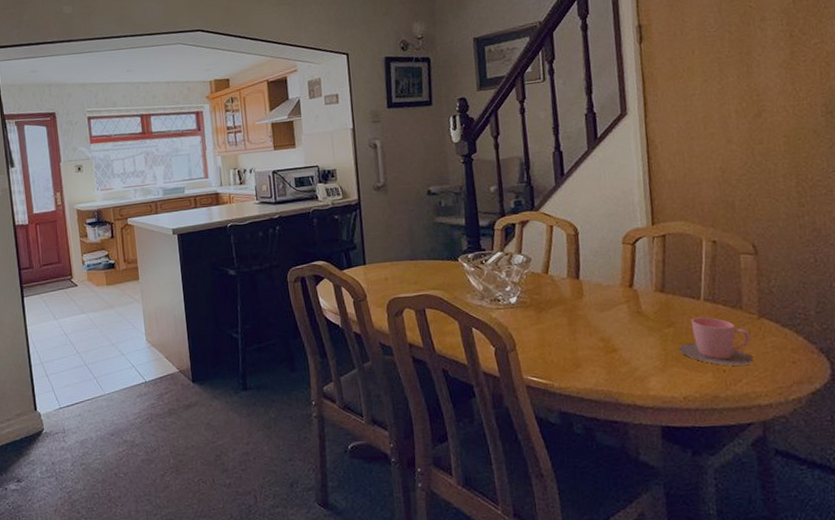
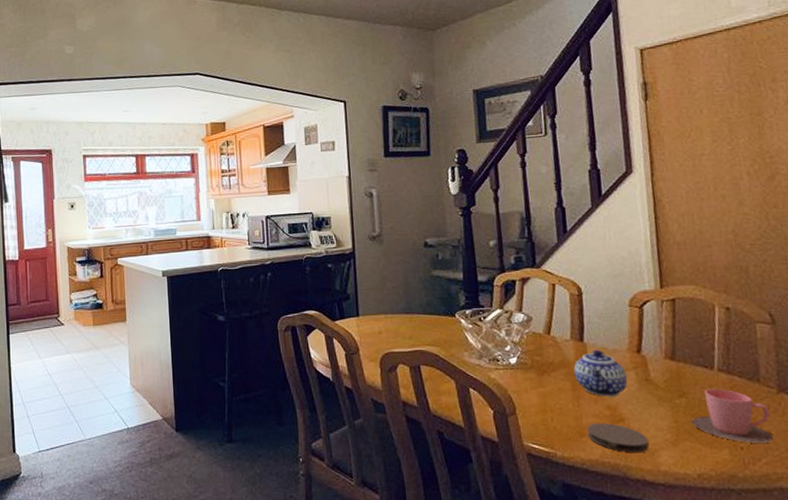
teapot: none [570,286,620,330] -> present [573,350,627,397]
coaster: none [582,354,639,381] -> present [587,423,649,453]

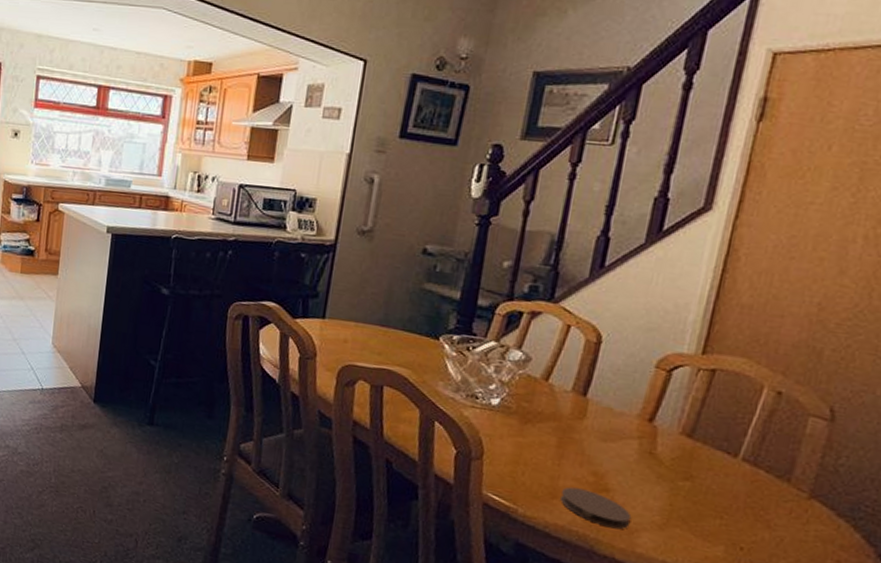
teapot: present [573,350,627,397] -> none [564,409,628,464]
cup: present [691,388,773,443] -> none [689,477,790,549]

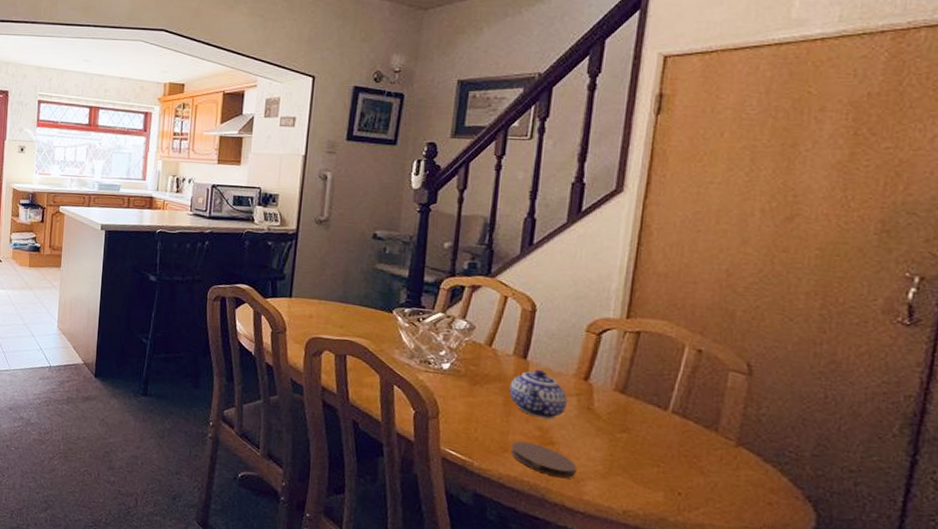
teapot: none [564,409,628,464] -> present [509,370,567,419]

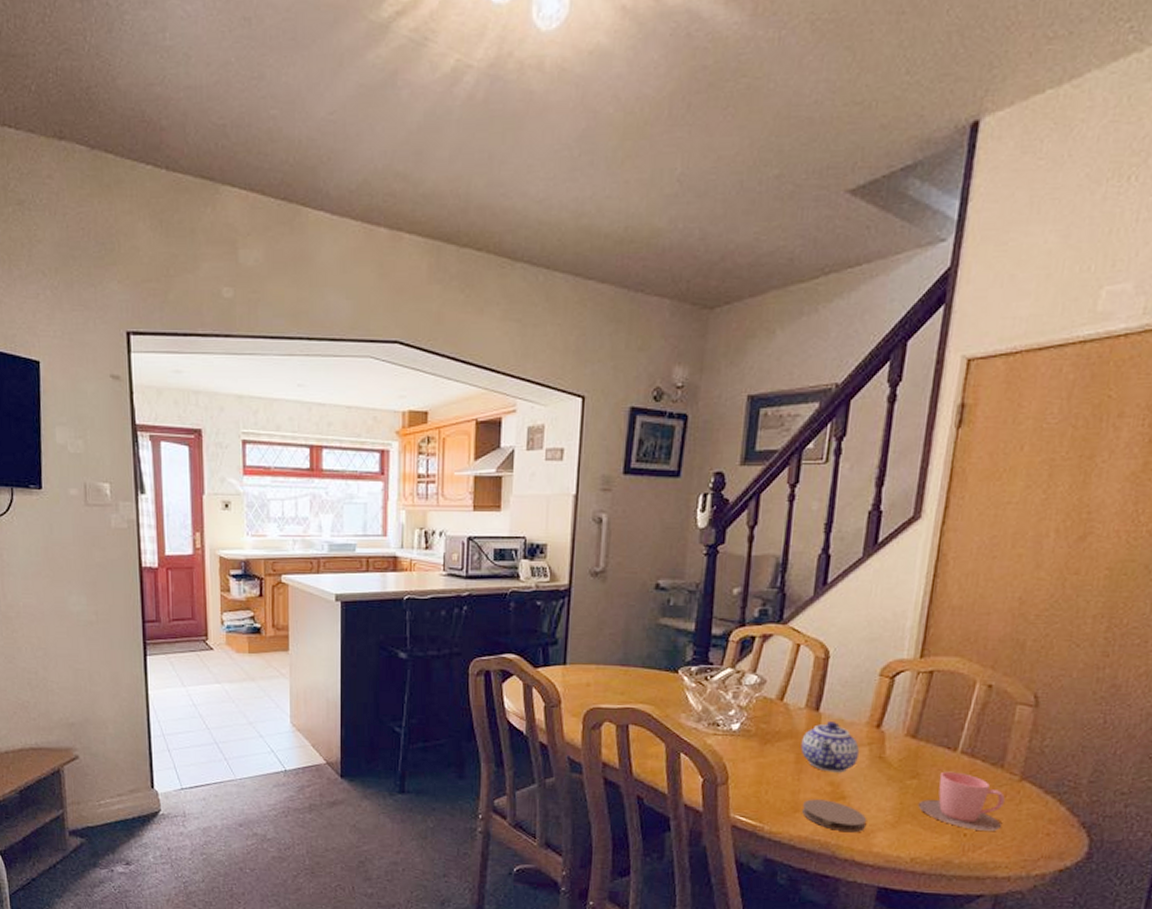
cup: none [628,428,721,494] -> present [917,771,1005,831]

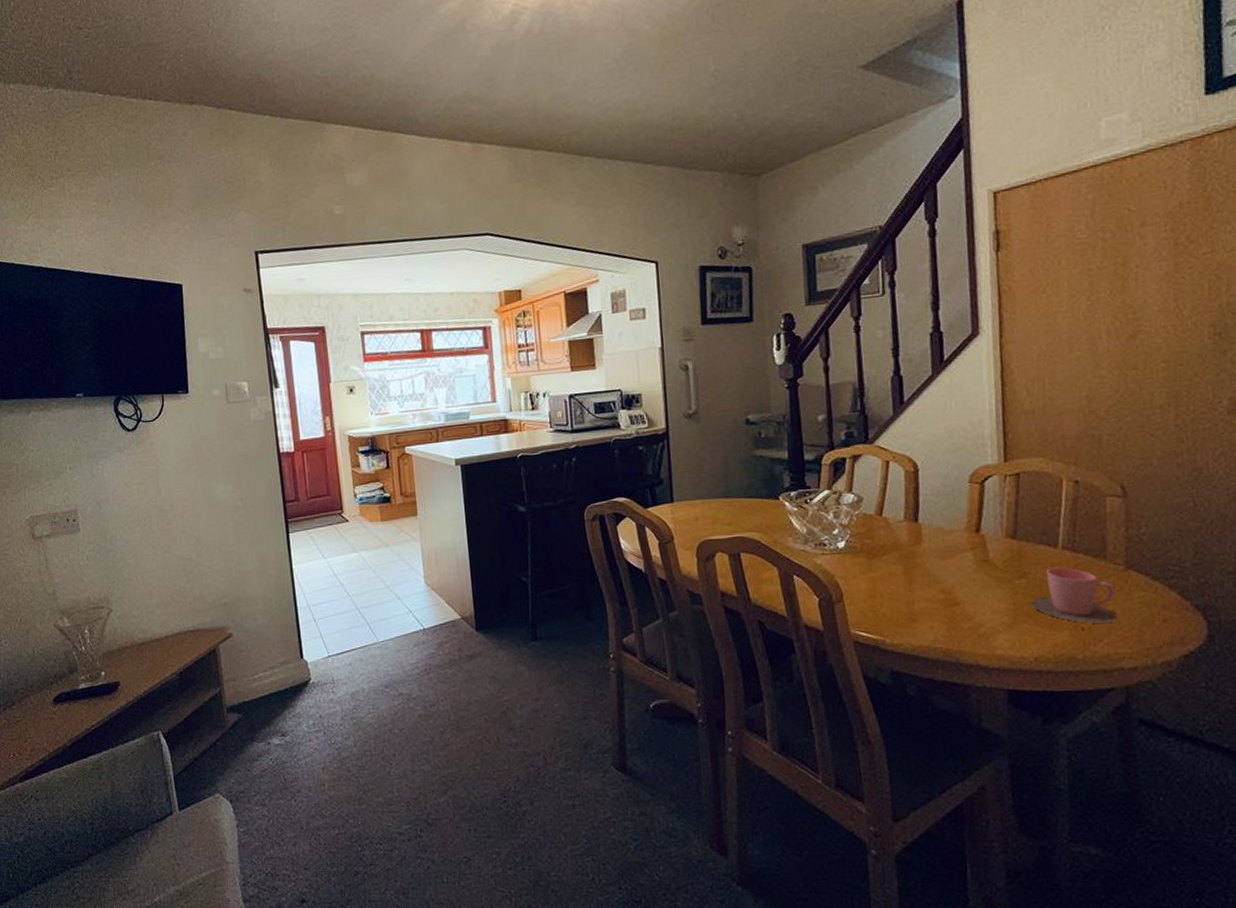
teapot: present [801,722,859,773] -> none [906,531,964,580]
coaster: present [802,799,867,833] -> none [919,607,984,638]

